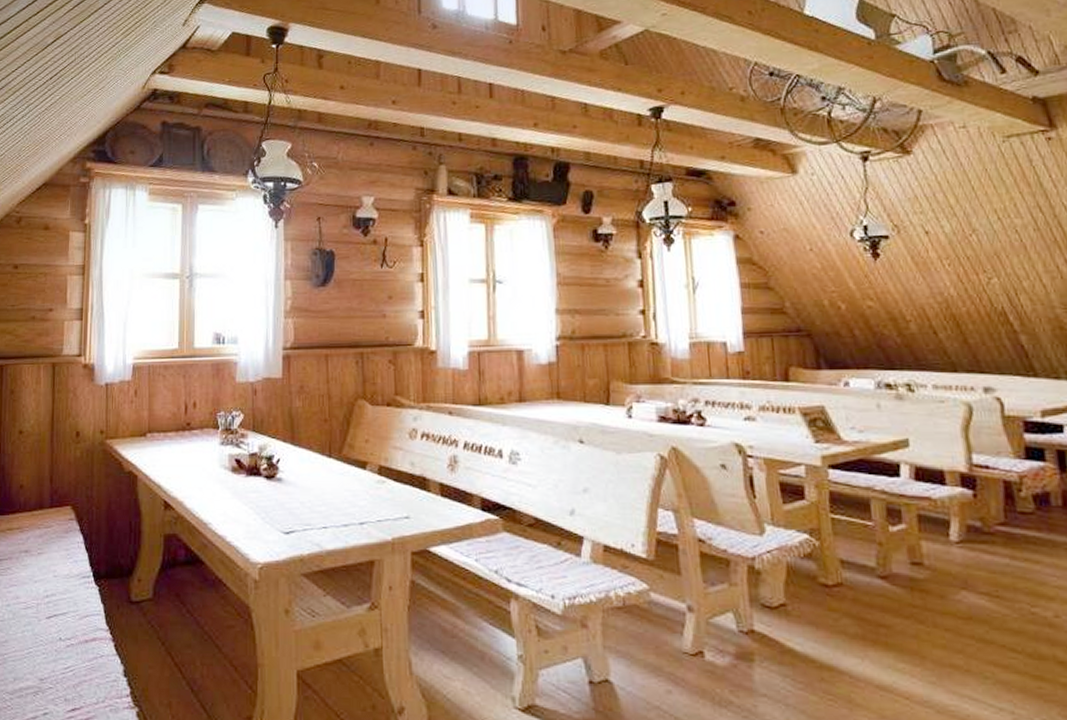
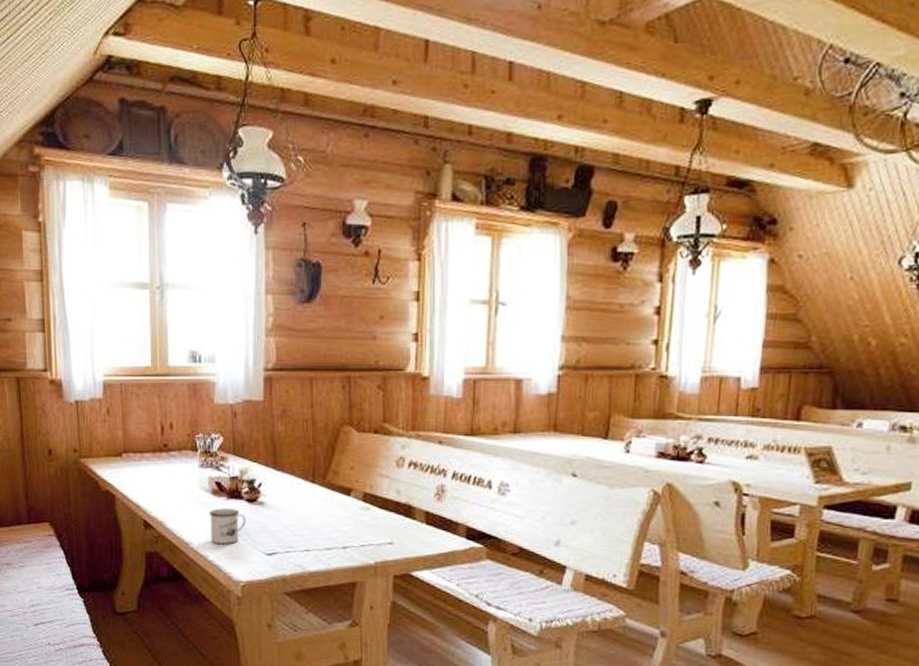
mug: none [228,486,264,523] -> present [208,508,246,544]

